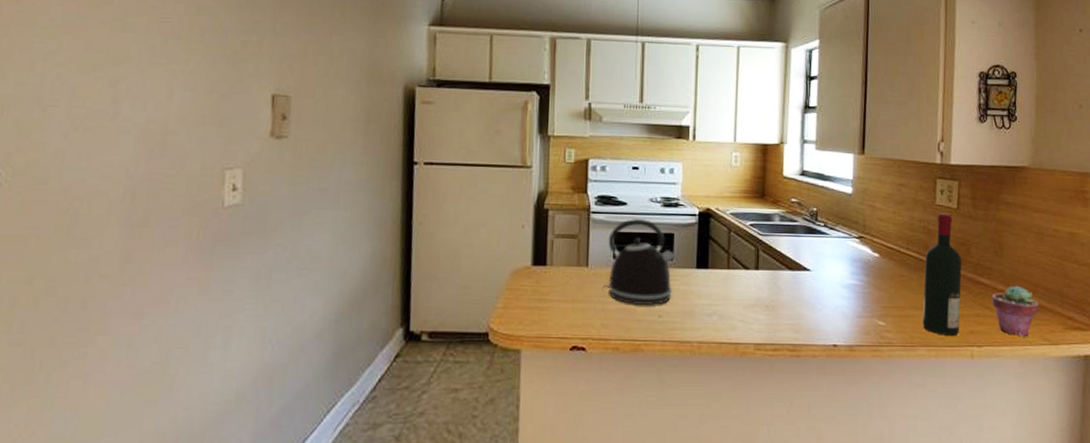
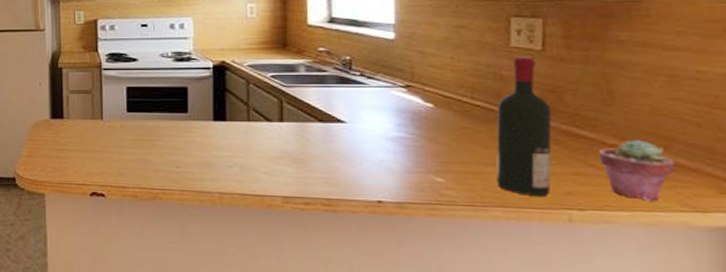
kettle: present [604,219,677,306] -> none [119,74,192,156]

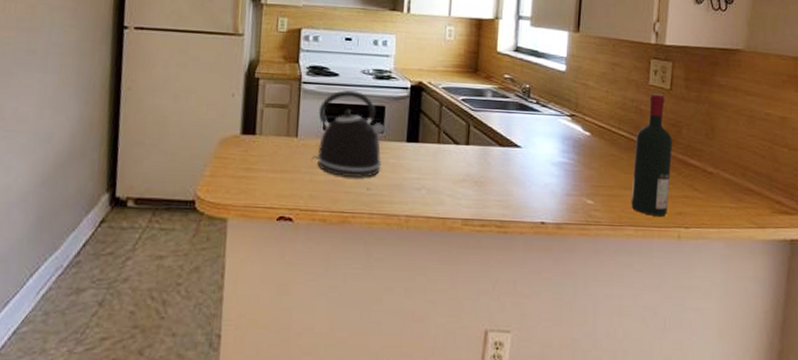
kettle: none [119,74,192,156] -> present [313,90,387,178]
potted succulent: present [598,139,675,201] -> none [701,168,748,220]

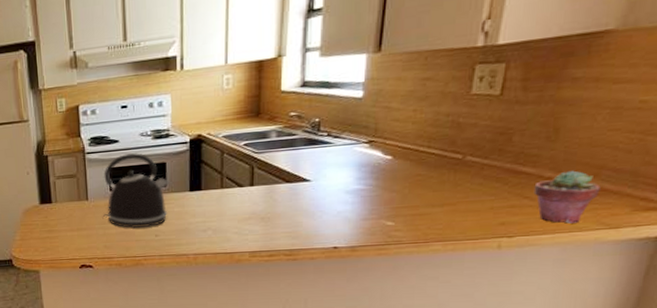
wine bottle: present [631,94,673,216] -> none [440,102,500,230]
potted succulent: none [701,168,748,220] -> present [533,170,601,224]

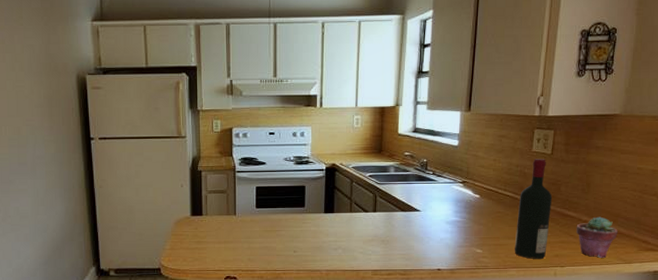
kettle: present [103,153,170,229] -> none [249,175,308,244]
wine bottle: none [440,102,500,230] -> present [514,159,553,259]

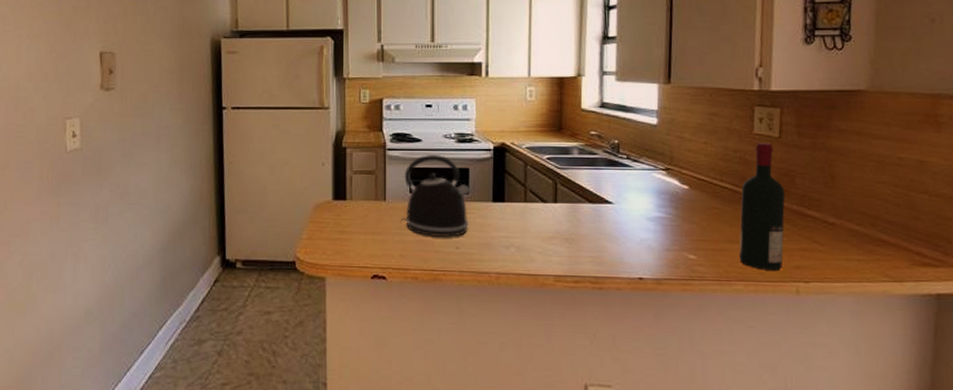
kettle: none [249,175,308,244] -> present [401,155,472,238]
potted succulent: present [576,216,618,258] -> none [821,218,880,273]

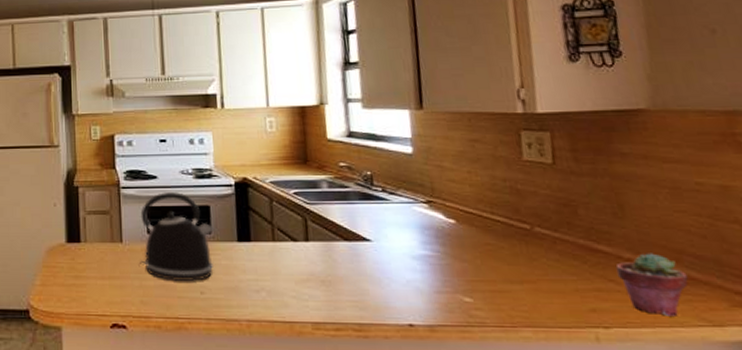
wine bottle: present [739,143,786,270] -> none [516,170,576,314]
potted succulent: none [821,218,880,273] -> present [615,253,689,316]

